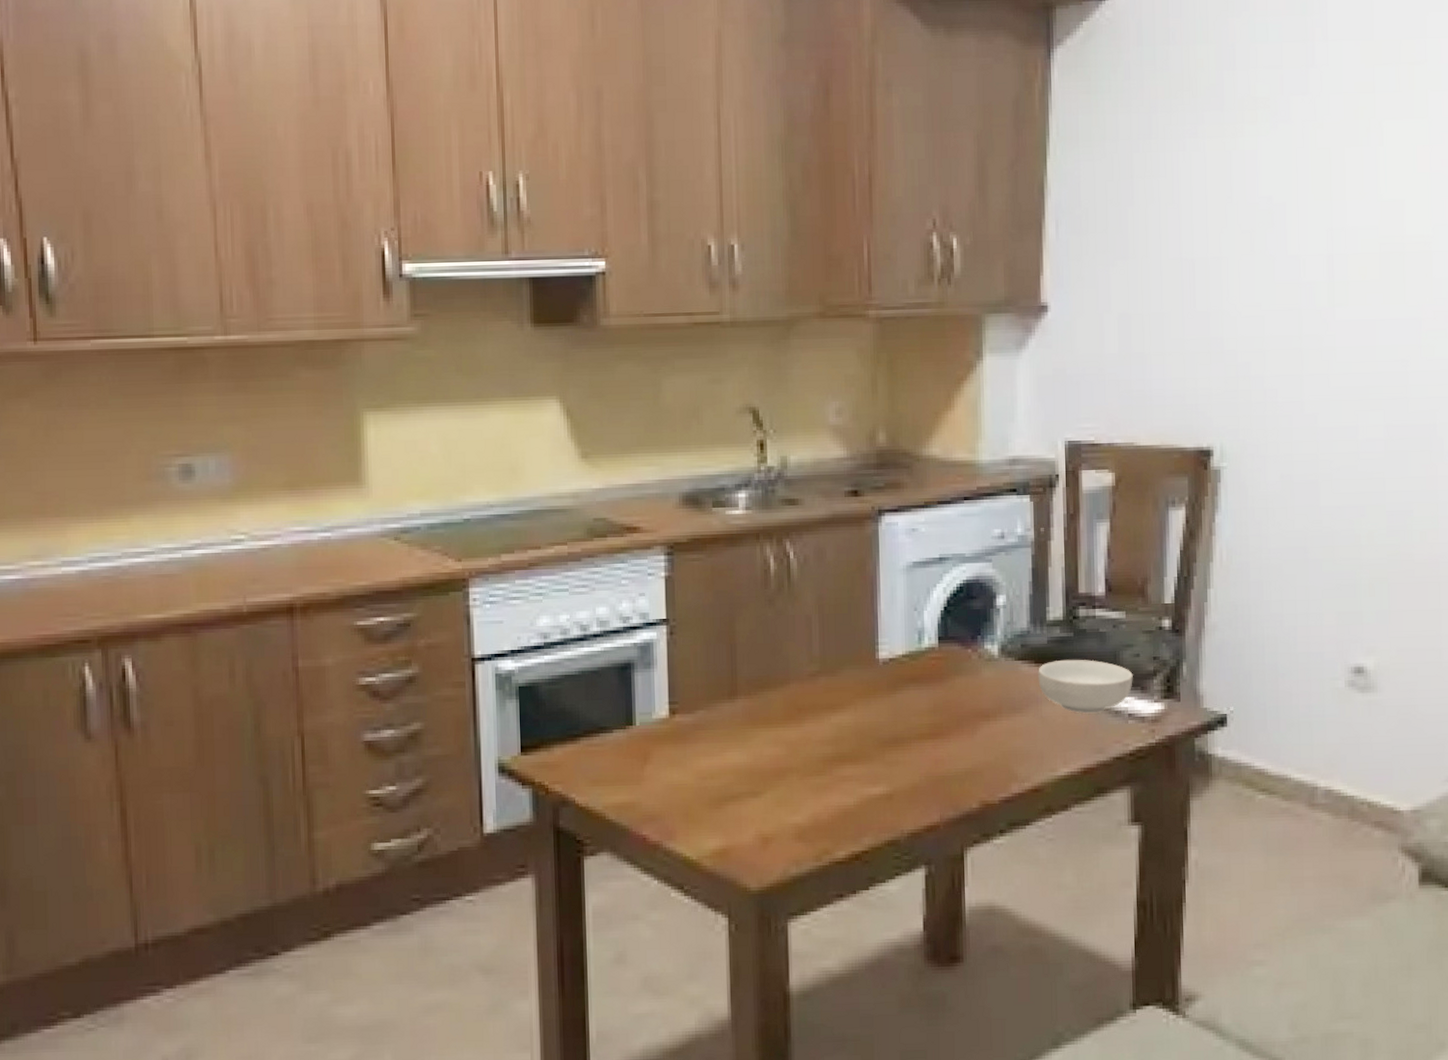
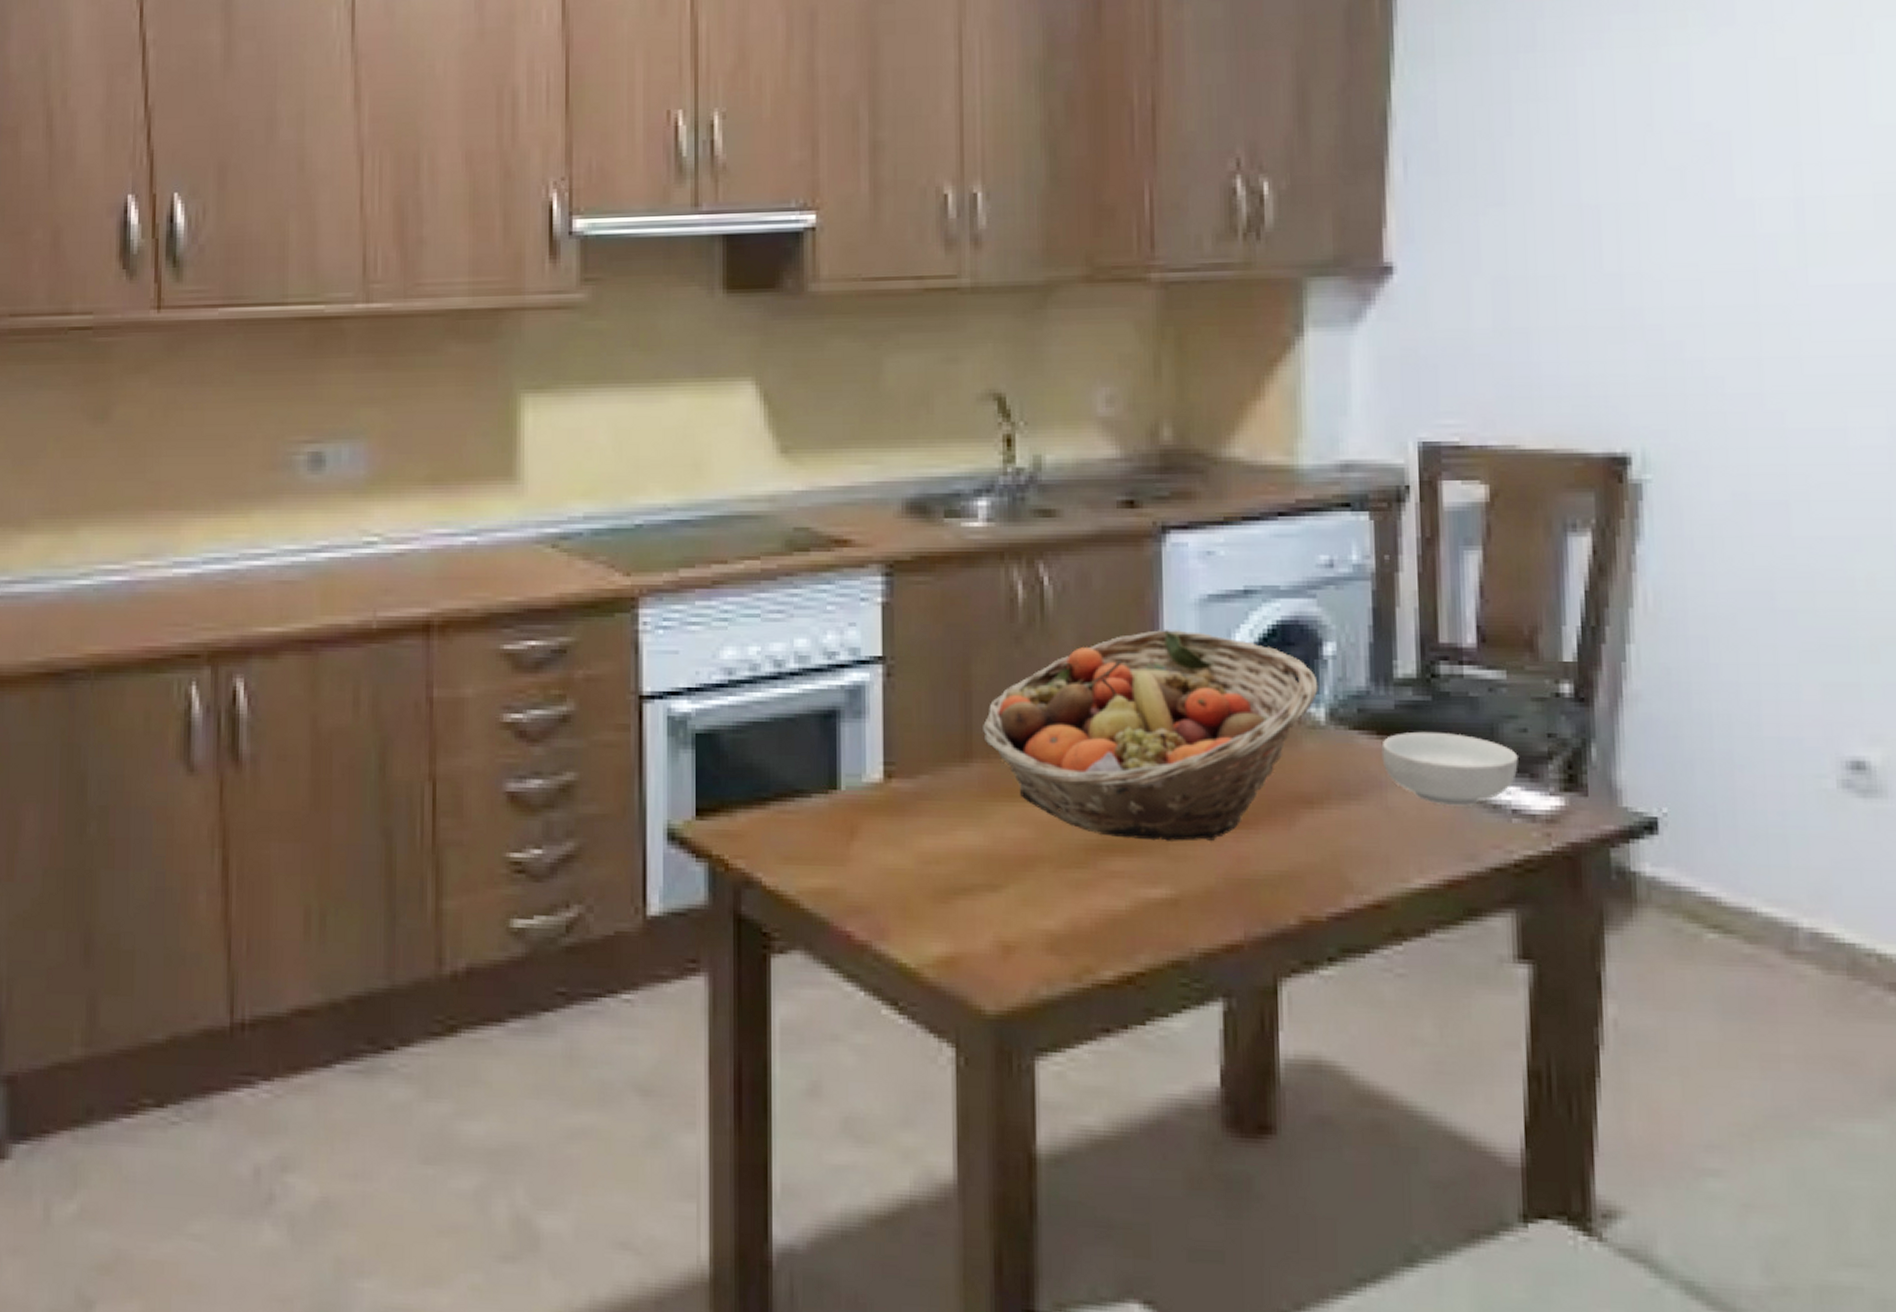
fruit basket: none [744,590,993,751] -> present [981,630,1318,841]

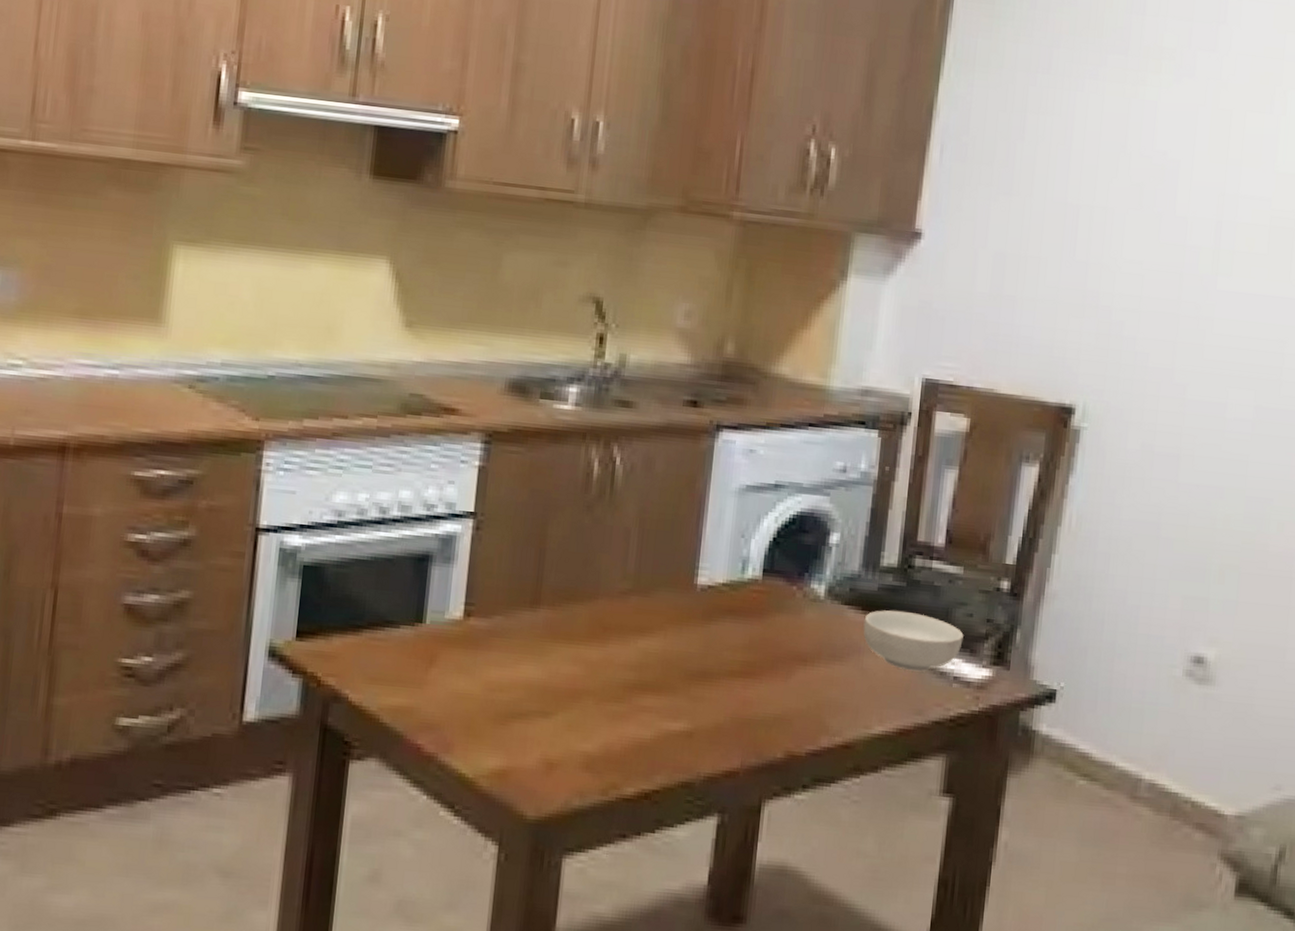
fruit basket: present [981,630,1318,841] -> none [550,510,823,687]

